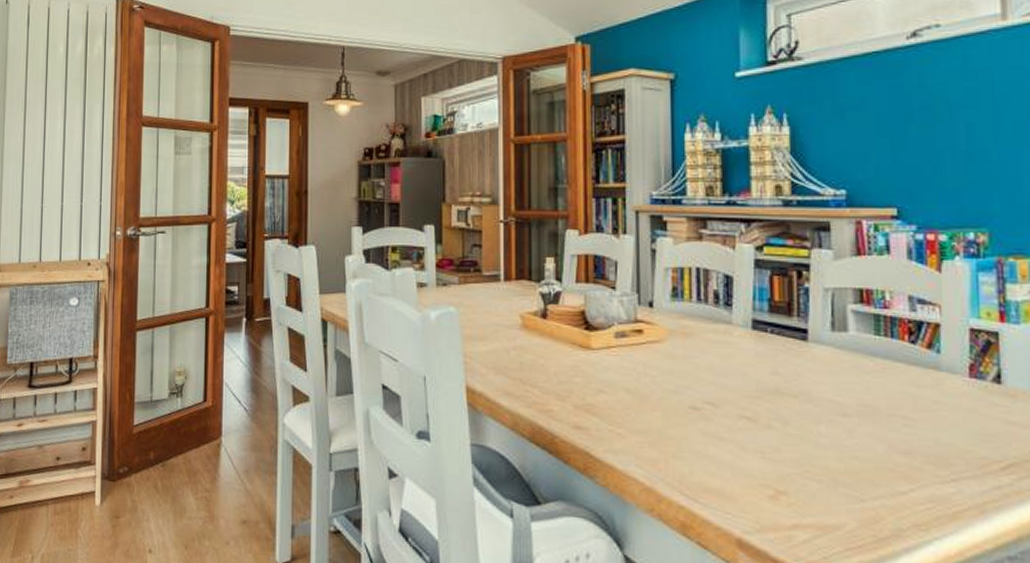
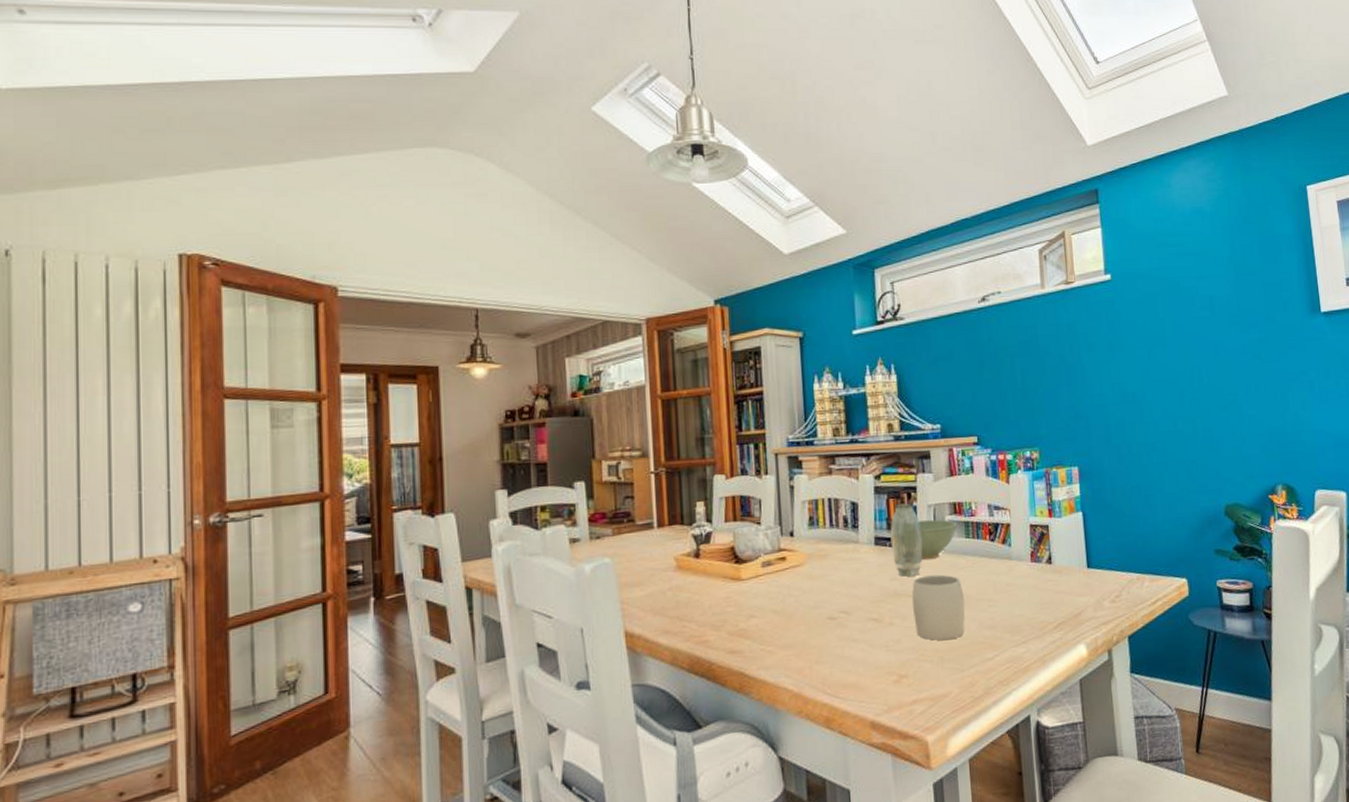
vase: none [772,283,816,373] -> present [890,503,923,577]
mug: none [797,374,870,459] -> present [911,574,966,641]
bowl: none [811,305,863,355] -> present [919,519,957,560]

